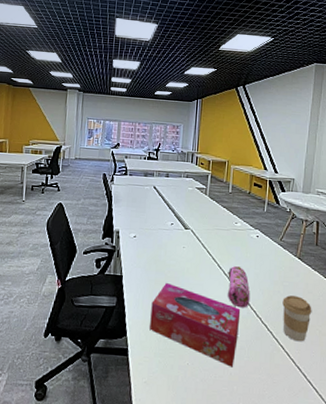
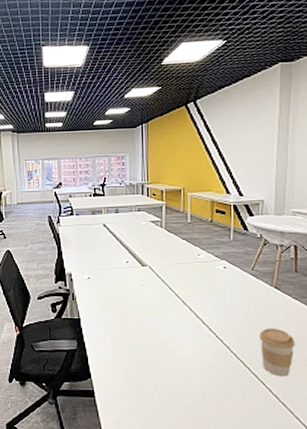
tissue box: present [150,282,241,367] -> none [114,322,212,405]
pencil case: present [227,266,250,308] -> none [193,301,222,345]

